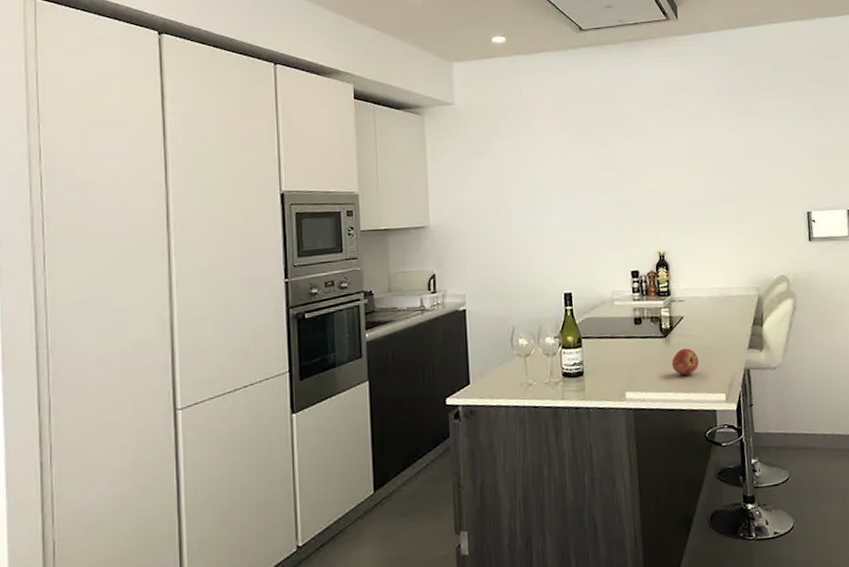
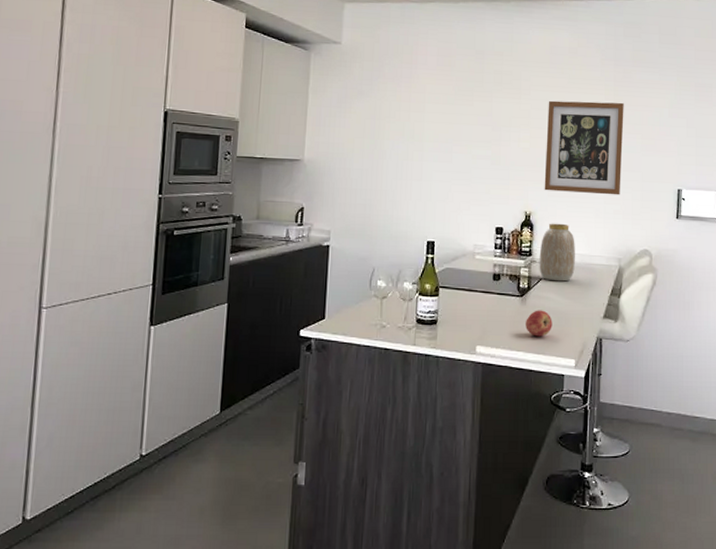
wall art: none [669,131,751,229] -> present [544,100,624,195]
vase: none [677,259,715,318] -> present [539,223,575,282]

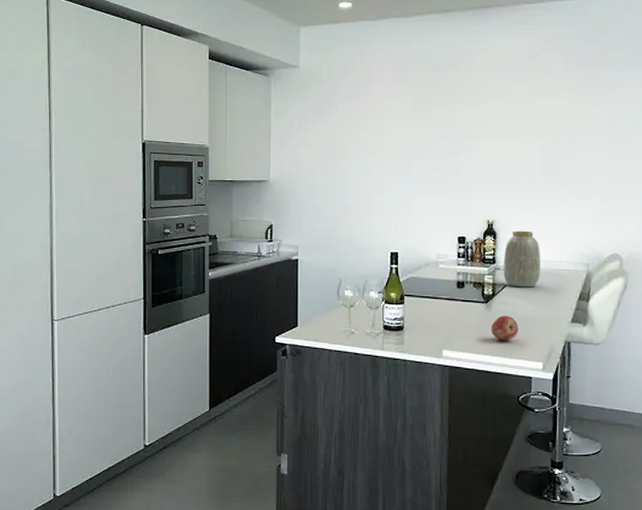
wall art: present [544,100,624,195] -> none [506,105,590,200]

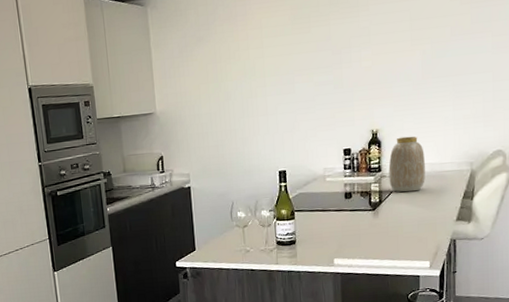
apple: present [491,315,519,341] -> none [379,220,406,245]

